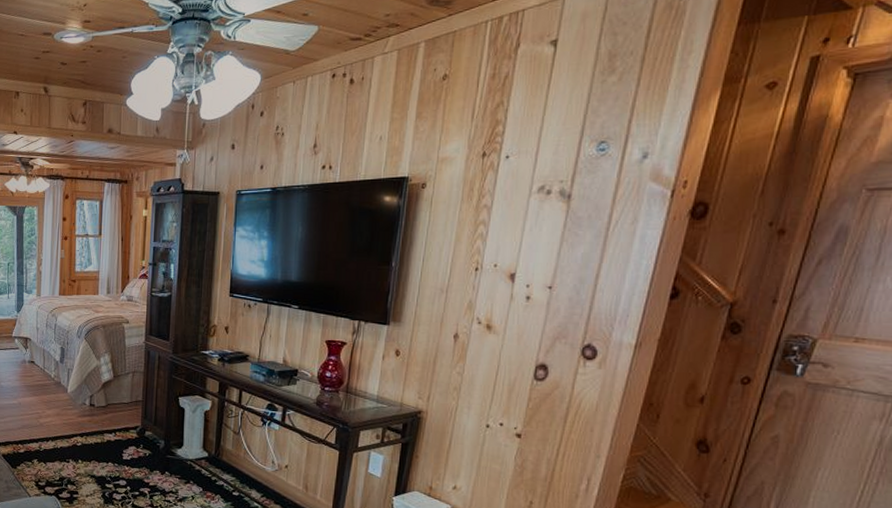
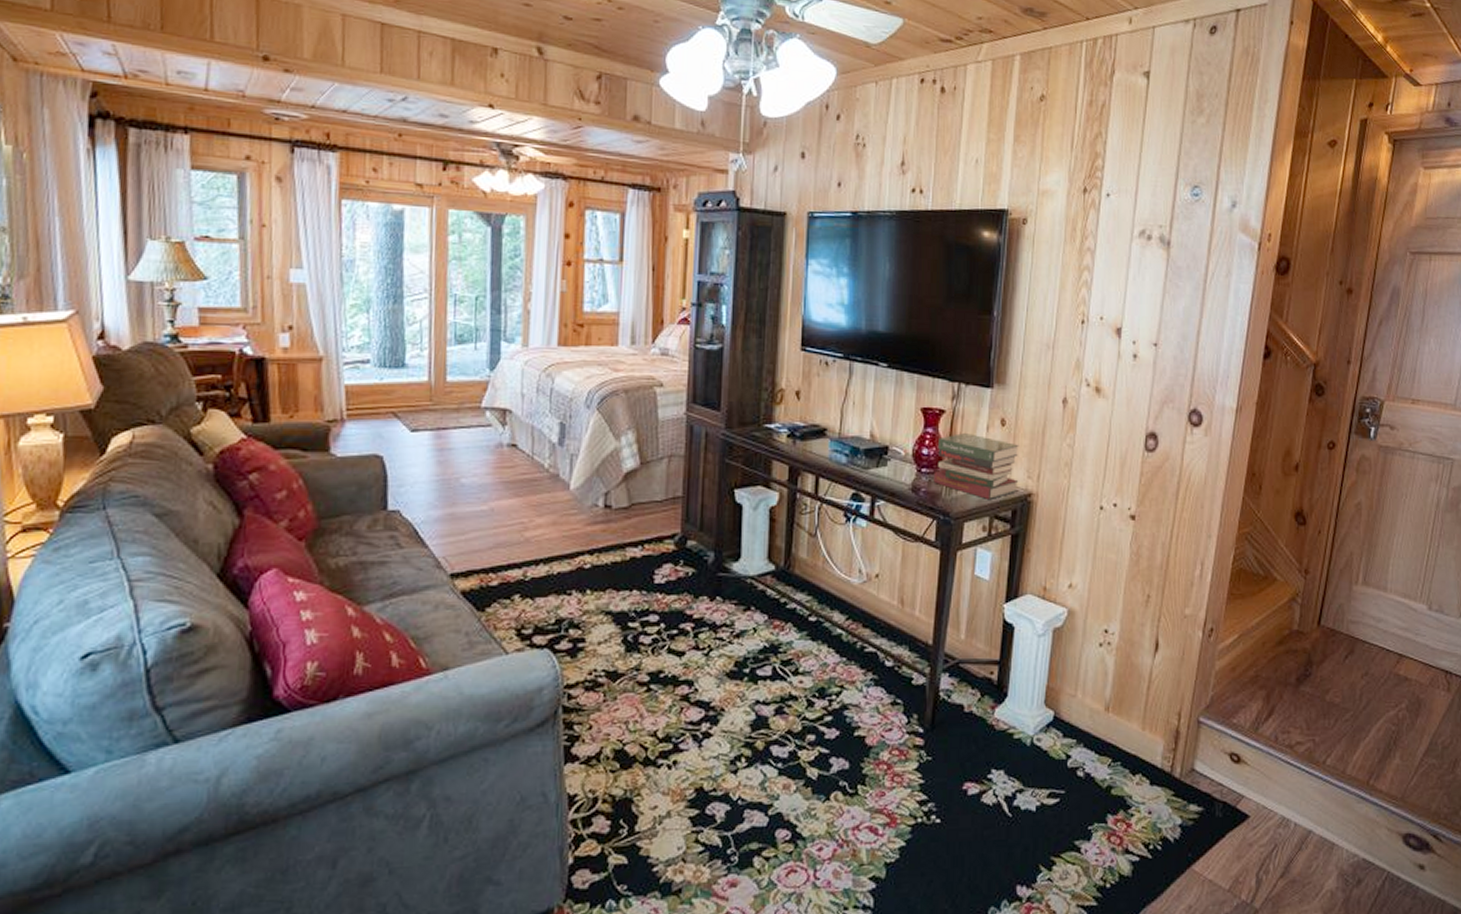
books: none [335,360,412,414] -> present [933,432,1019,499]

